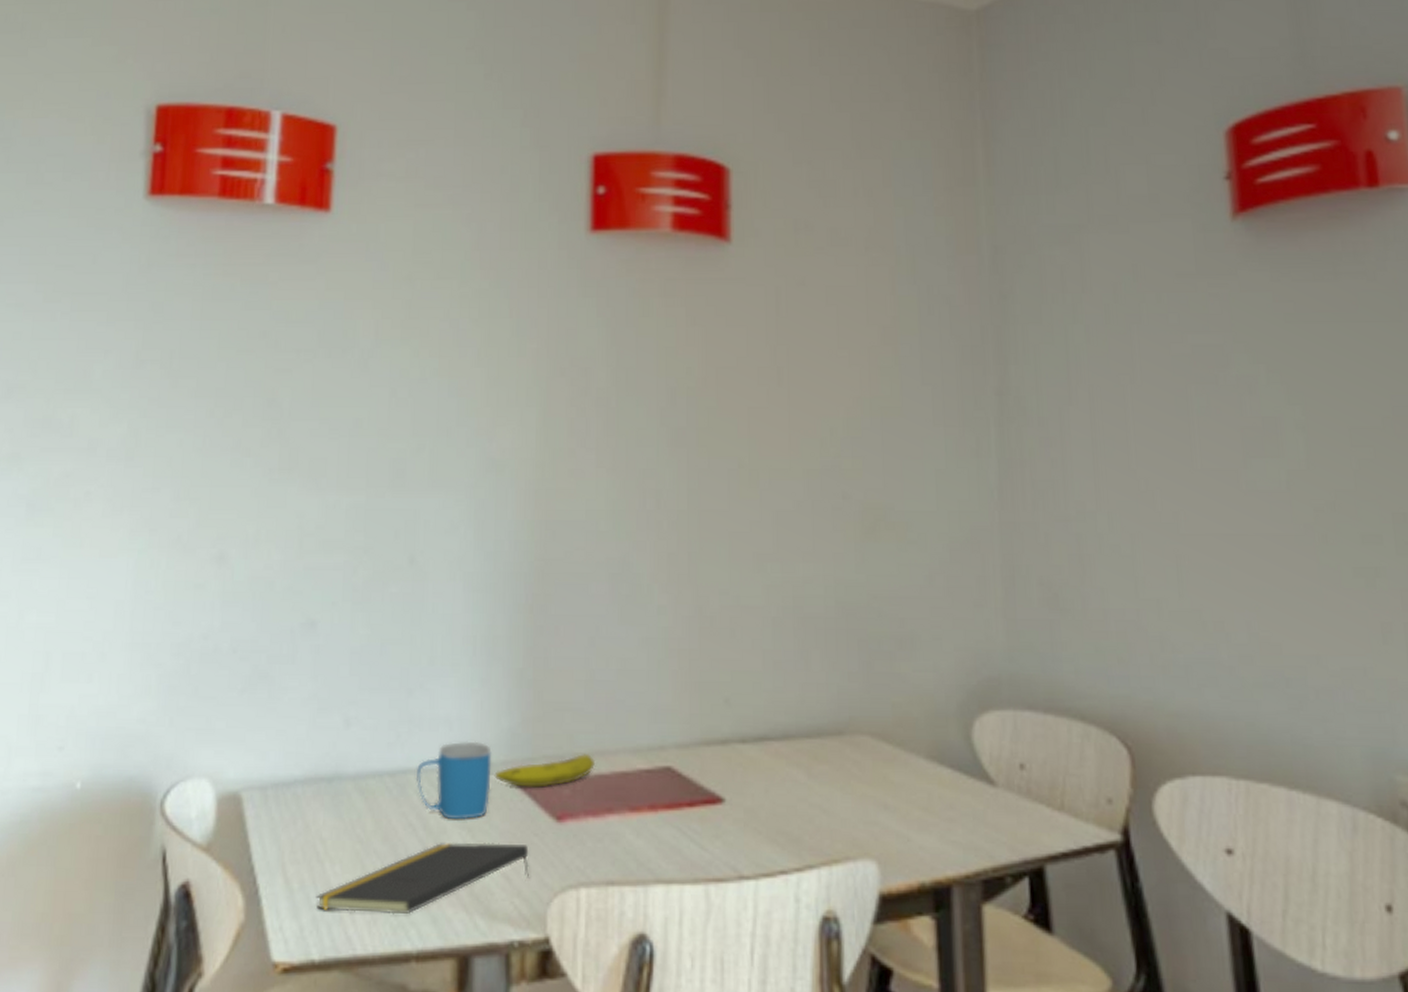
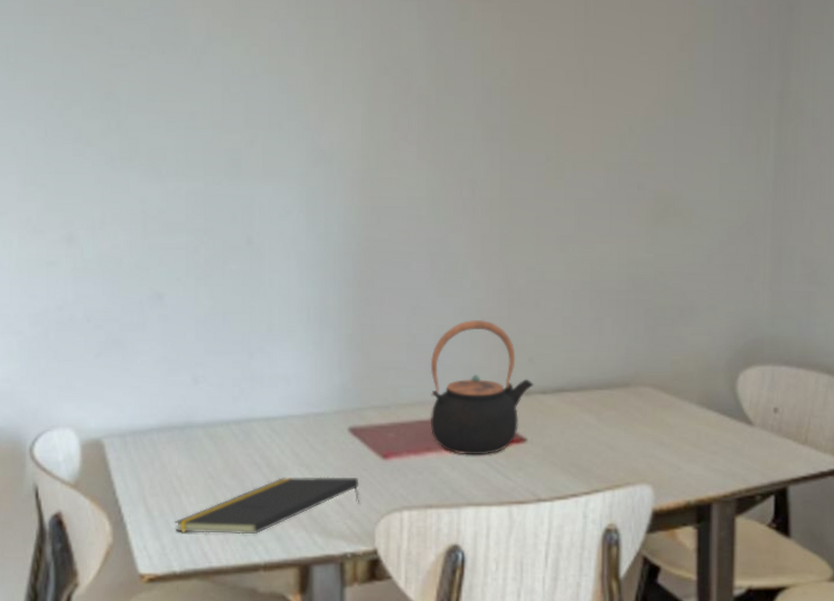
mug: present [415,741,492,820] -> none [259,394,325,459]
fruit: present [494,754,595,788] -> none [328,404,416,432]
teapot: none [611,651,731,819] -> present [430,319,534,455]

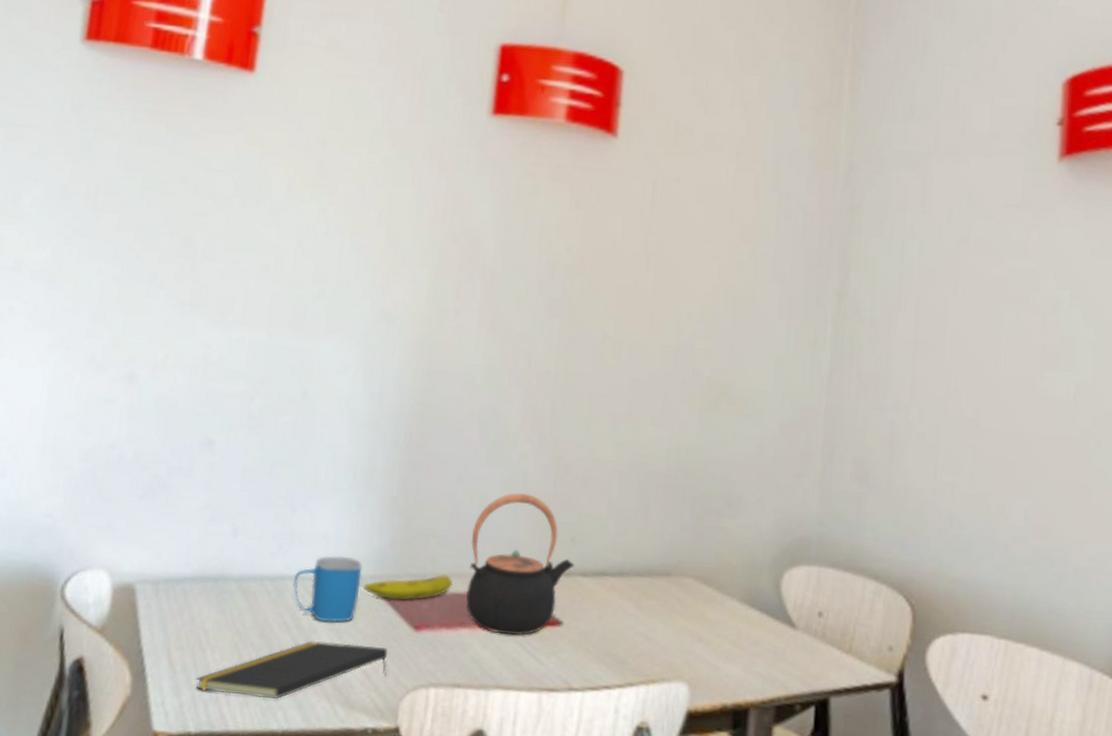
mug: none [259,394,325,459] -> present [293,555,363,623]
fruit: none [328,404,416,432] -> present [363,575,453,601]

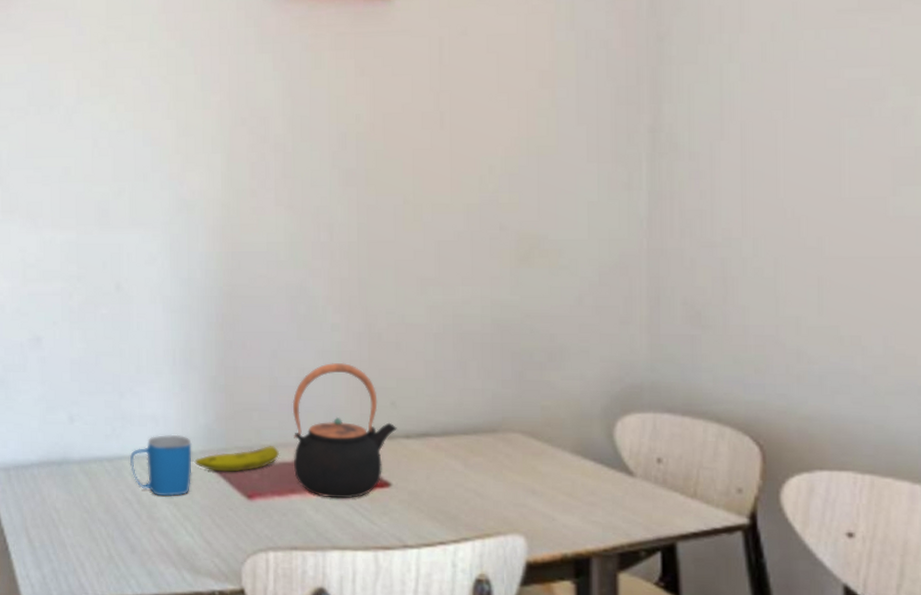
notepad: present [196,641,388,699] -> none [54,514,227,568]

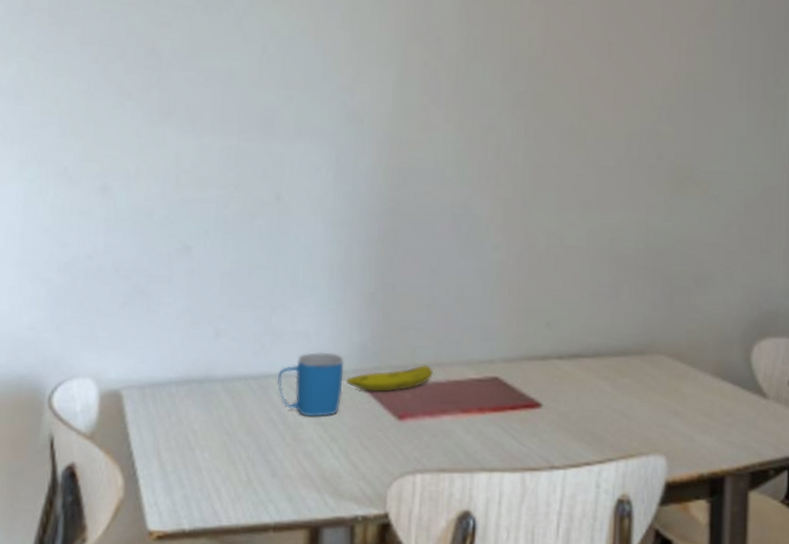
teapot: present [292,362,397,499] -> none [447,282,551,420]

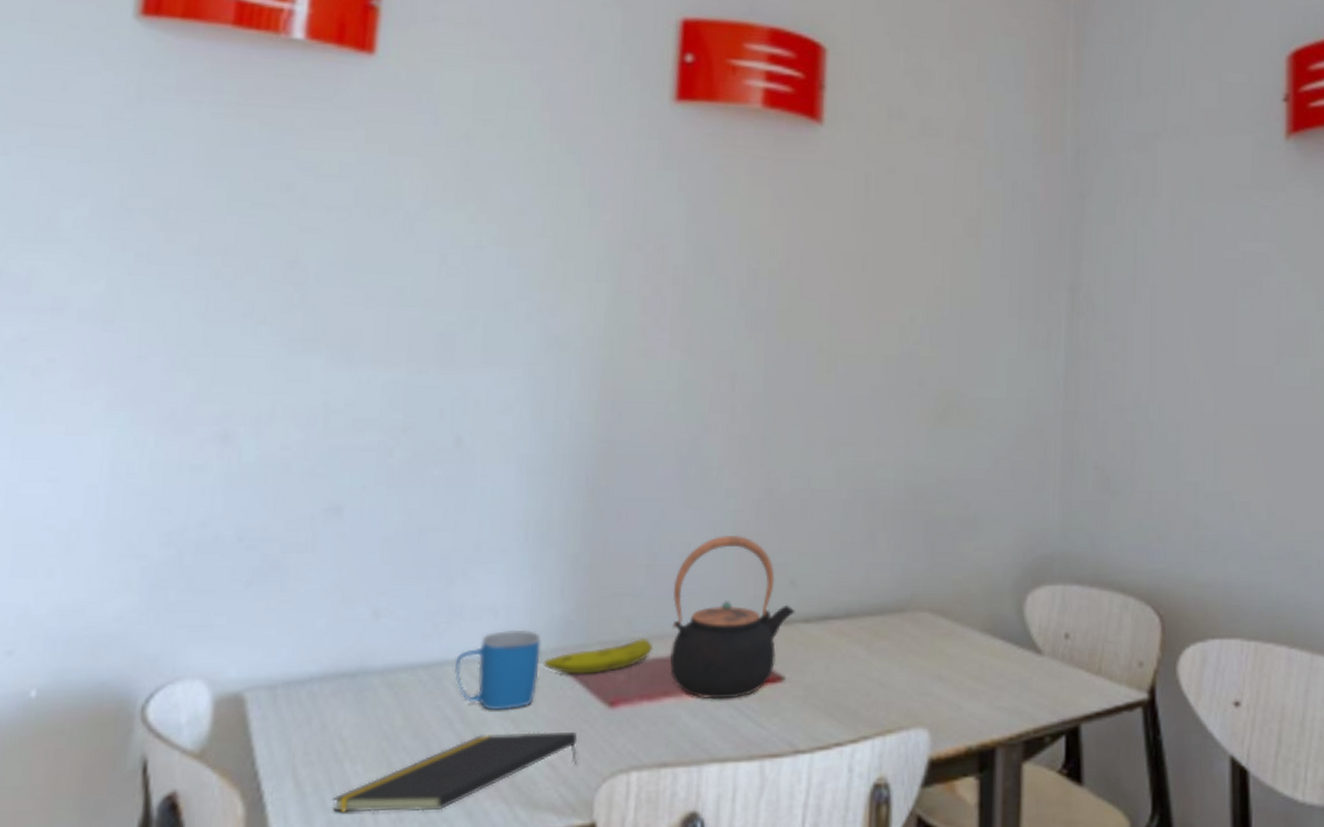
notepad: none [187,436,374,493] -> present [332,732,578,812]
teapot: none [447,282,551,420] -> present [669,534,795,699]

